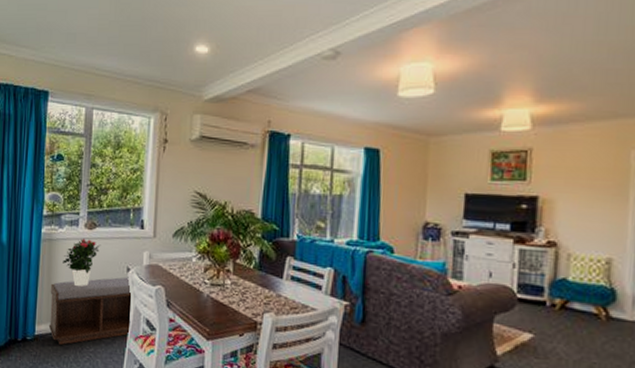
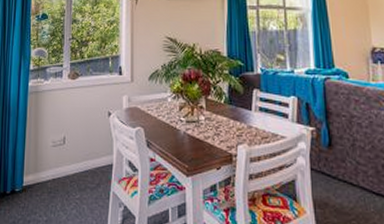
bench: present [48,276,131,345] -> none [36,121,113,194]
potted flower: present [63,239,101,287] -> none [48,89,84,134]

